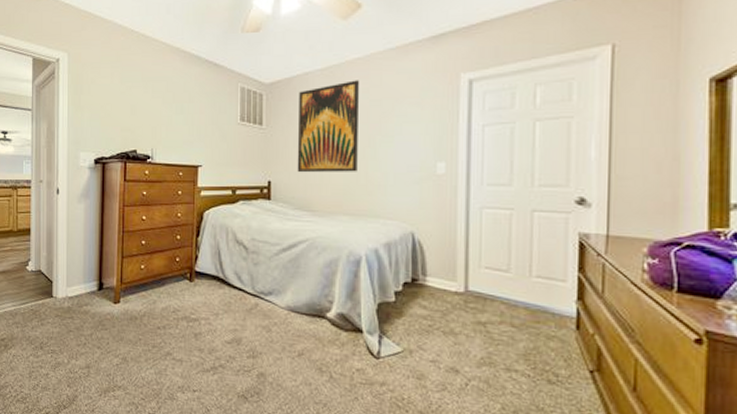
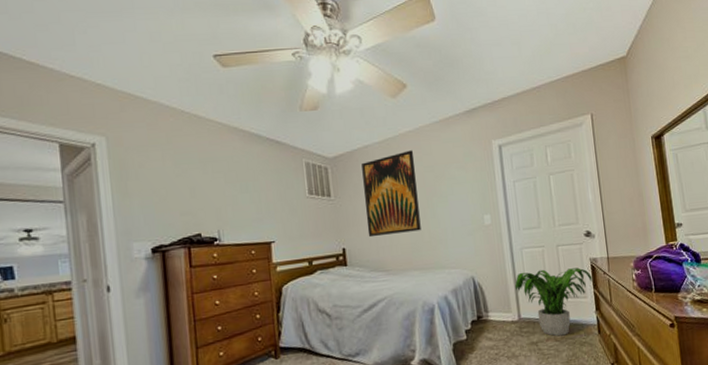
potted plant: none [465,236,578,322] -> present [514,267,592,337]

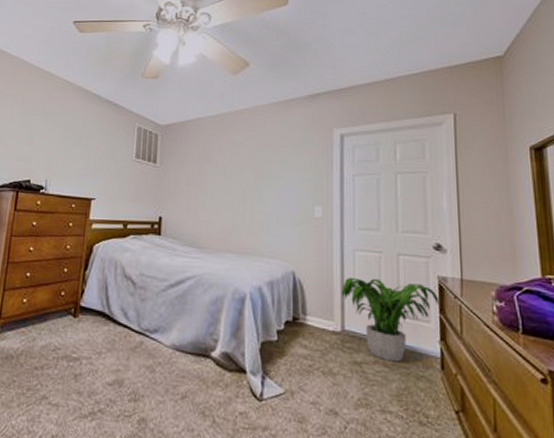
wall art: present [362,150,421,238] -> none [187,128,246,212]

